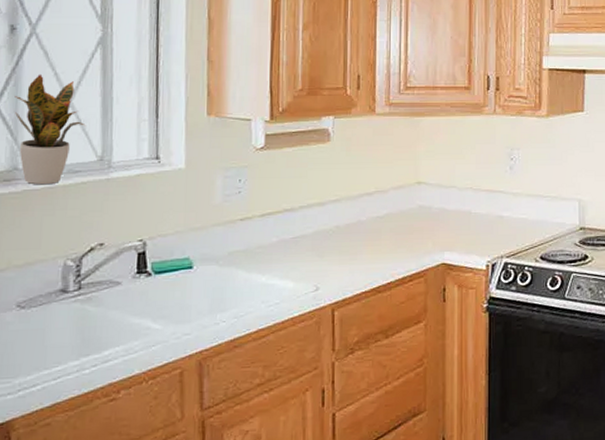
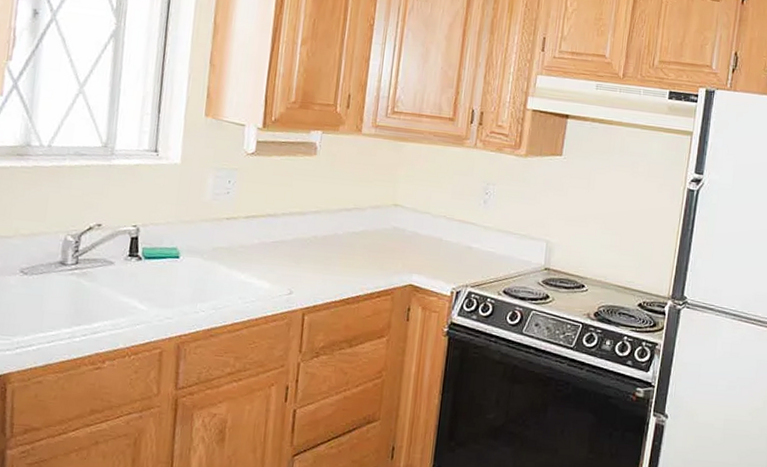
potted plant: present [15,73,87,185] -> none [32,58,95,164]

